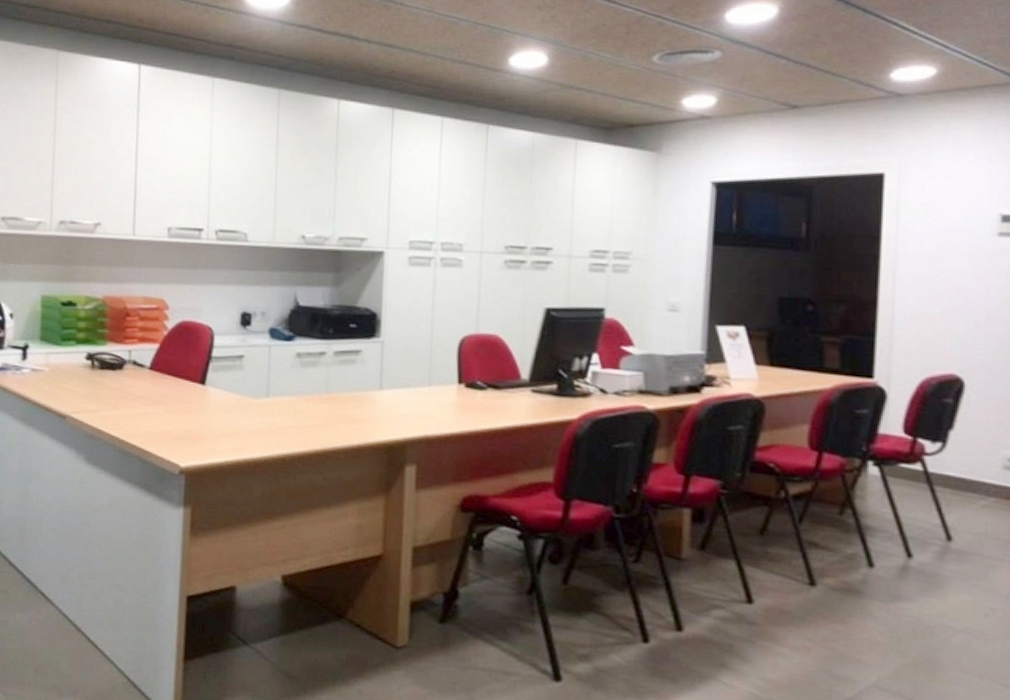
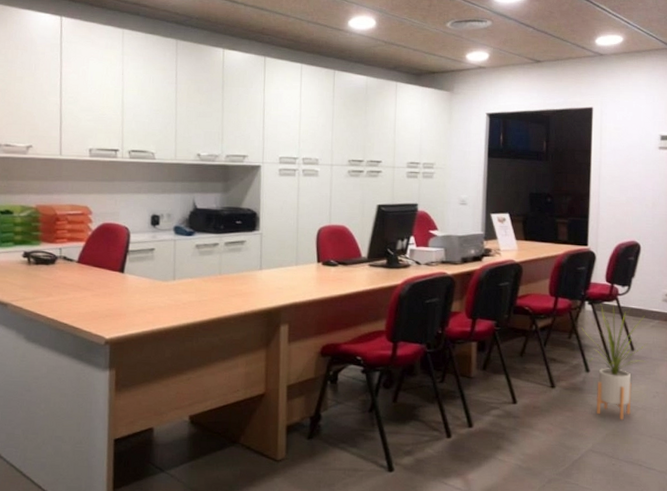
house plant: none [860,466,977,646] -> present [580,303,648,420]

